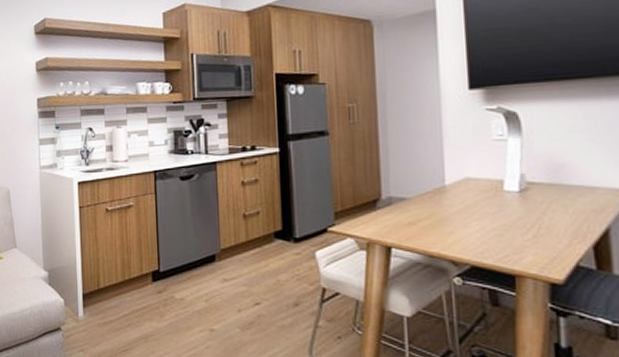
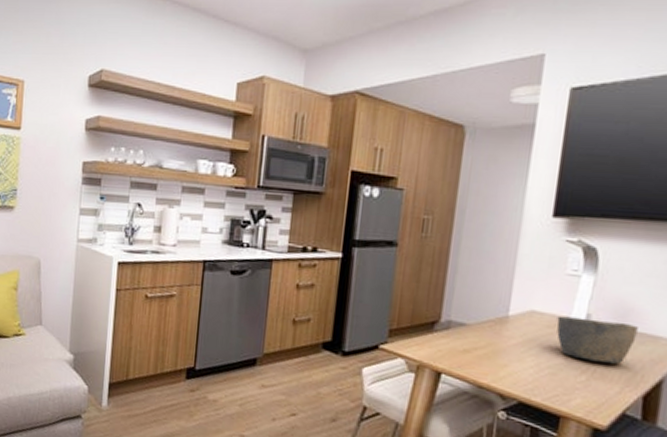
bowl: none [492,178,574,218] -> present [556,315,638,364]

